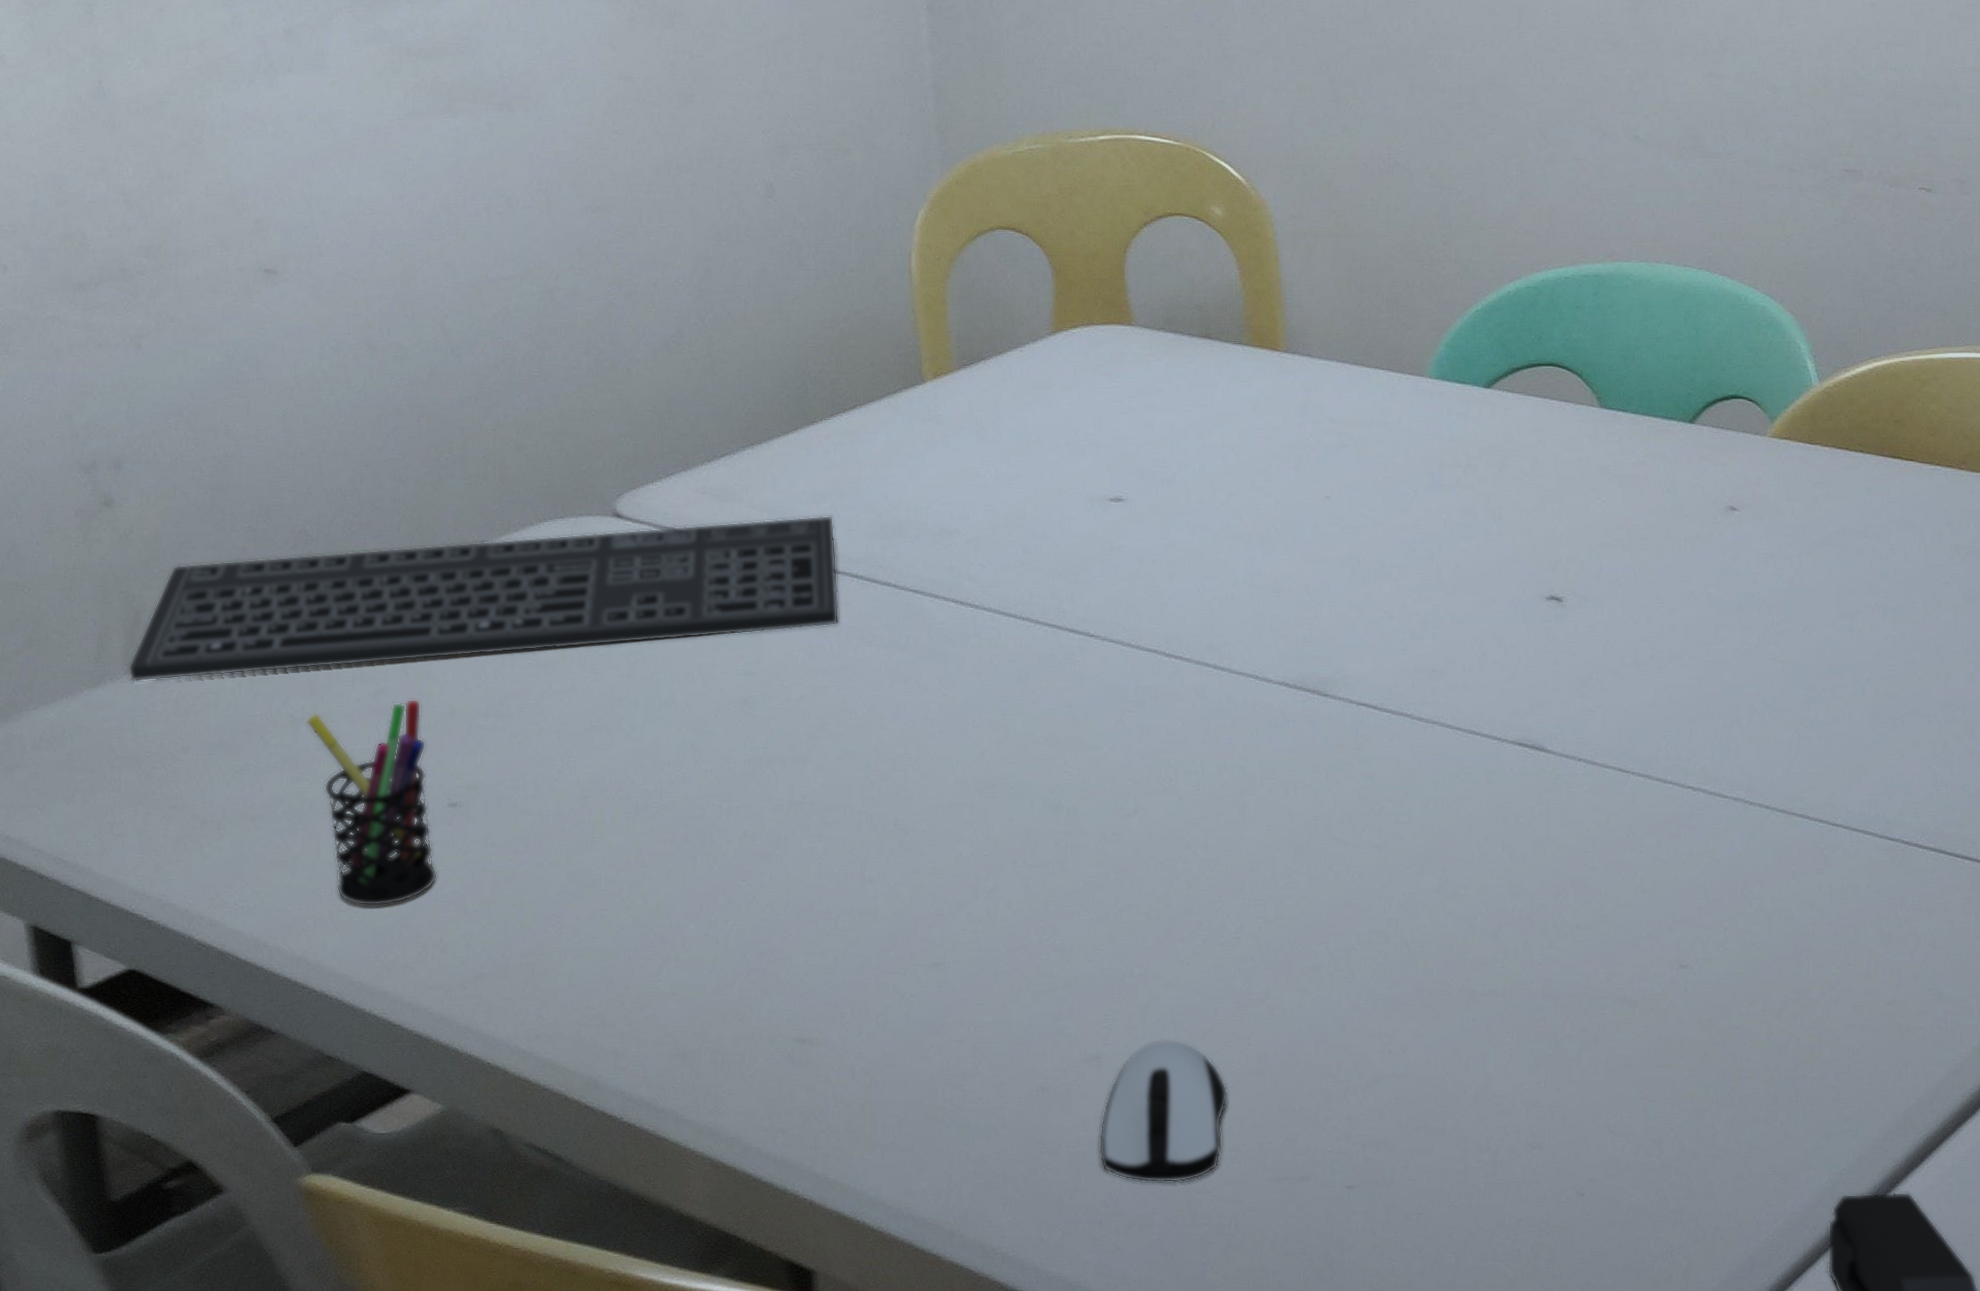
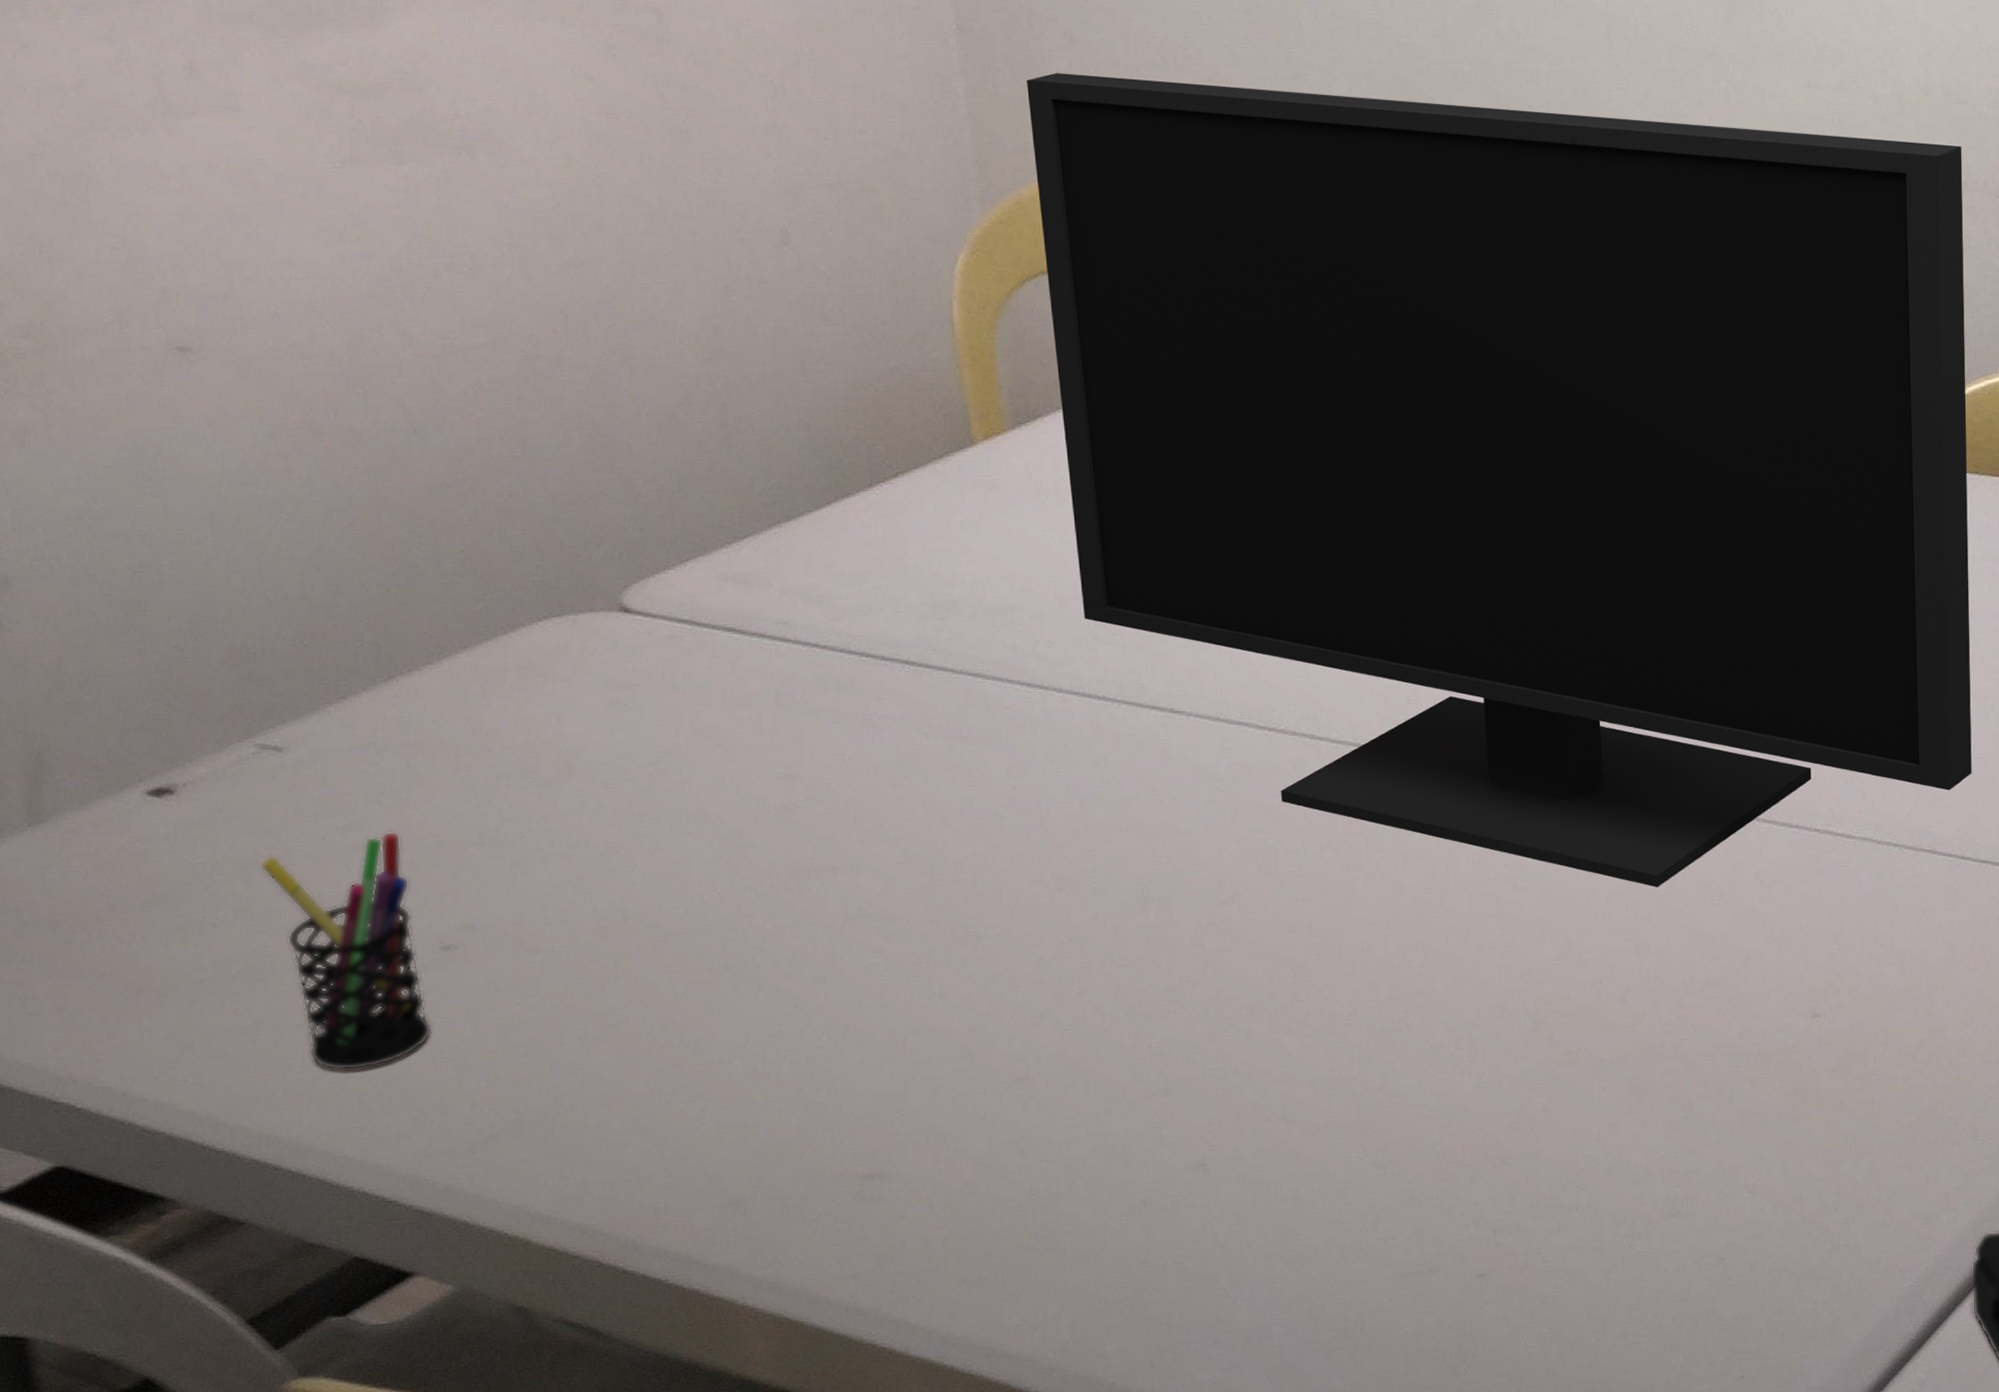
keyboard: present [128,515,840,683] -> none [33,596,891,836]
monitor: none [985,49,1858,831] -> present [1026,72,1972,888]
computer mouse: present [1098,1039,1228,1183] -> none [1209,1137,1347,1293]

